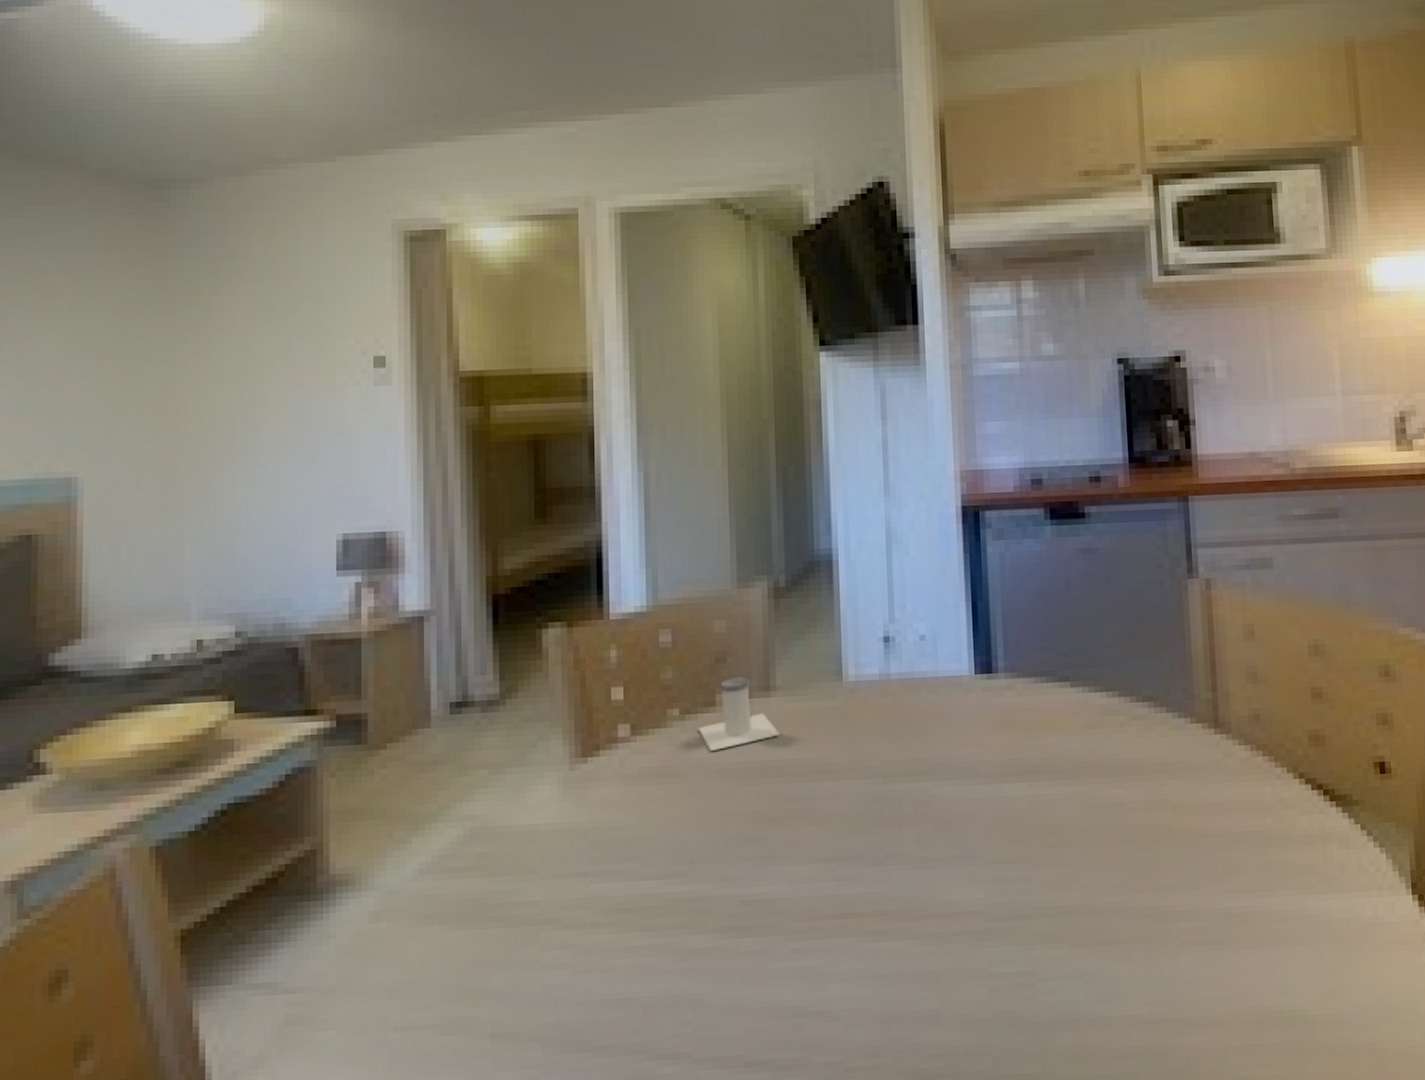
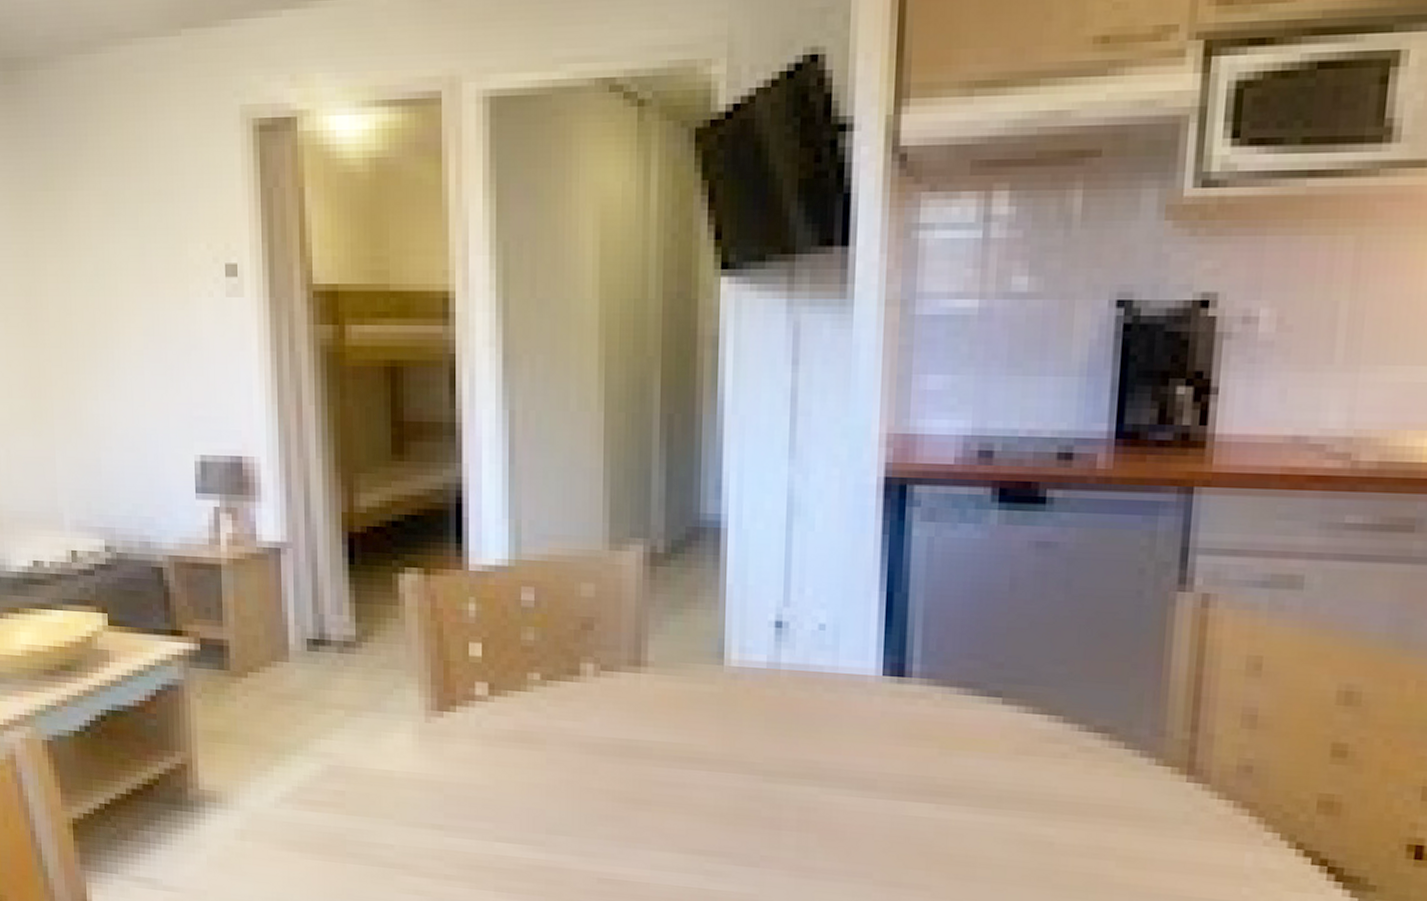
salt shaker: present [698,677,780,752] -> none [560,647,649,723]

